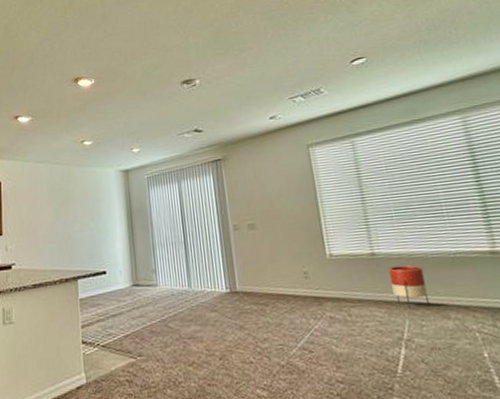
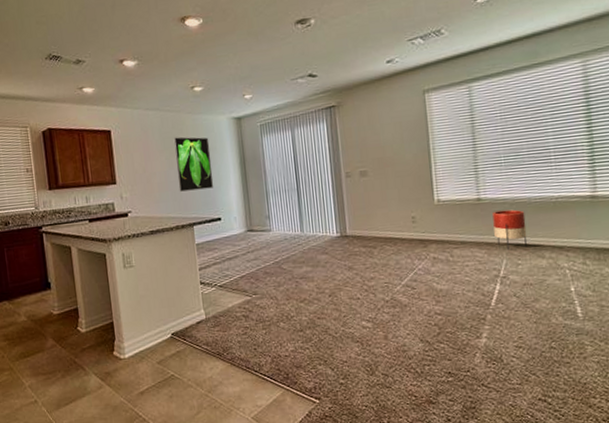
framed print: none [61,188,100,244] -> present [173,137,214,192]

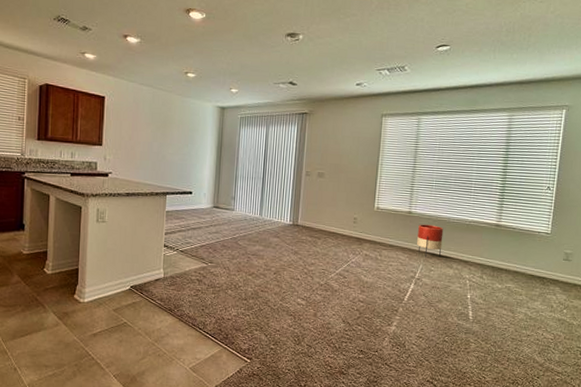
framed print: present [173,137,214,192] -> none [159,114,193,165]

